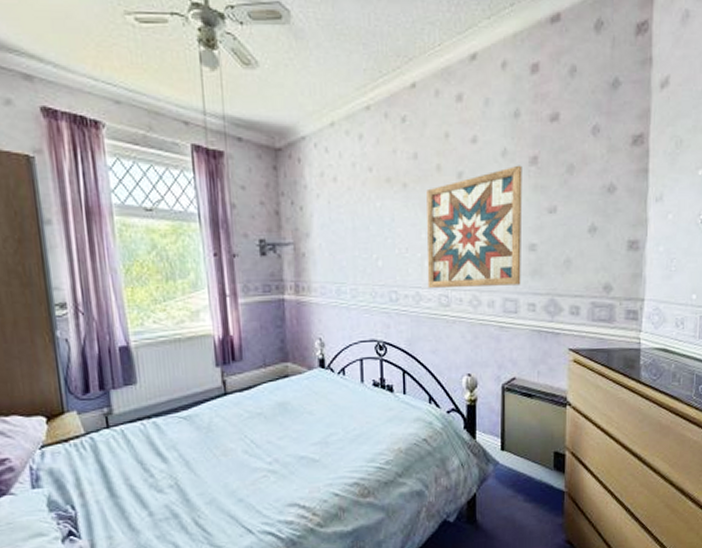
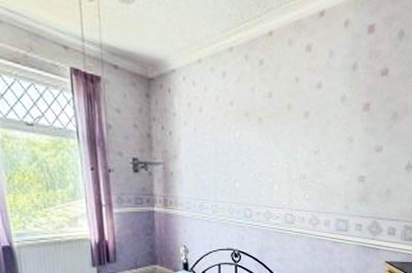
wall art: present [426,165,523,288] -> none [276,110,357,209]

